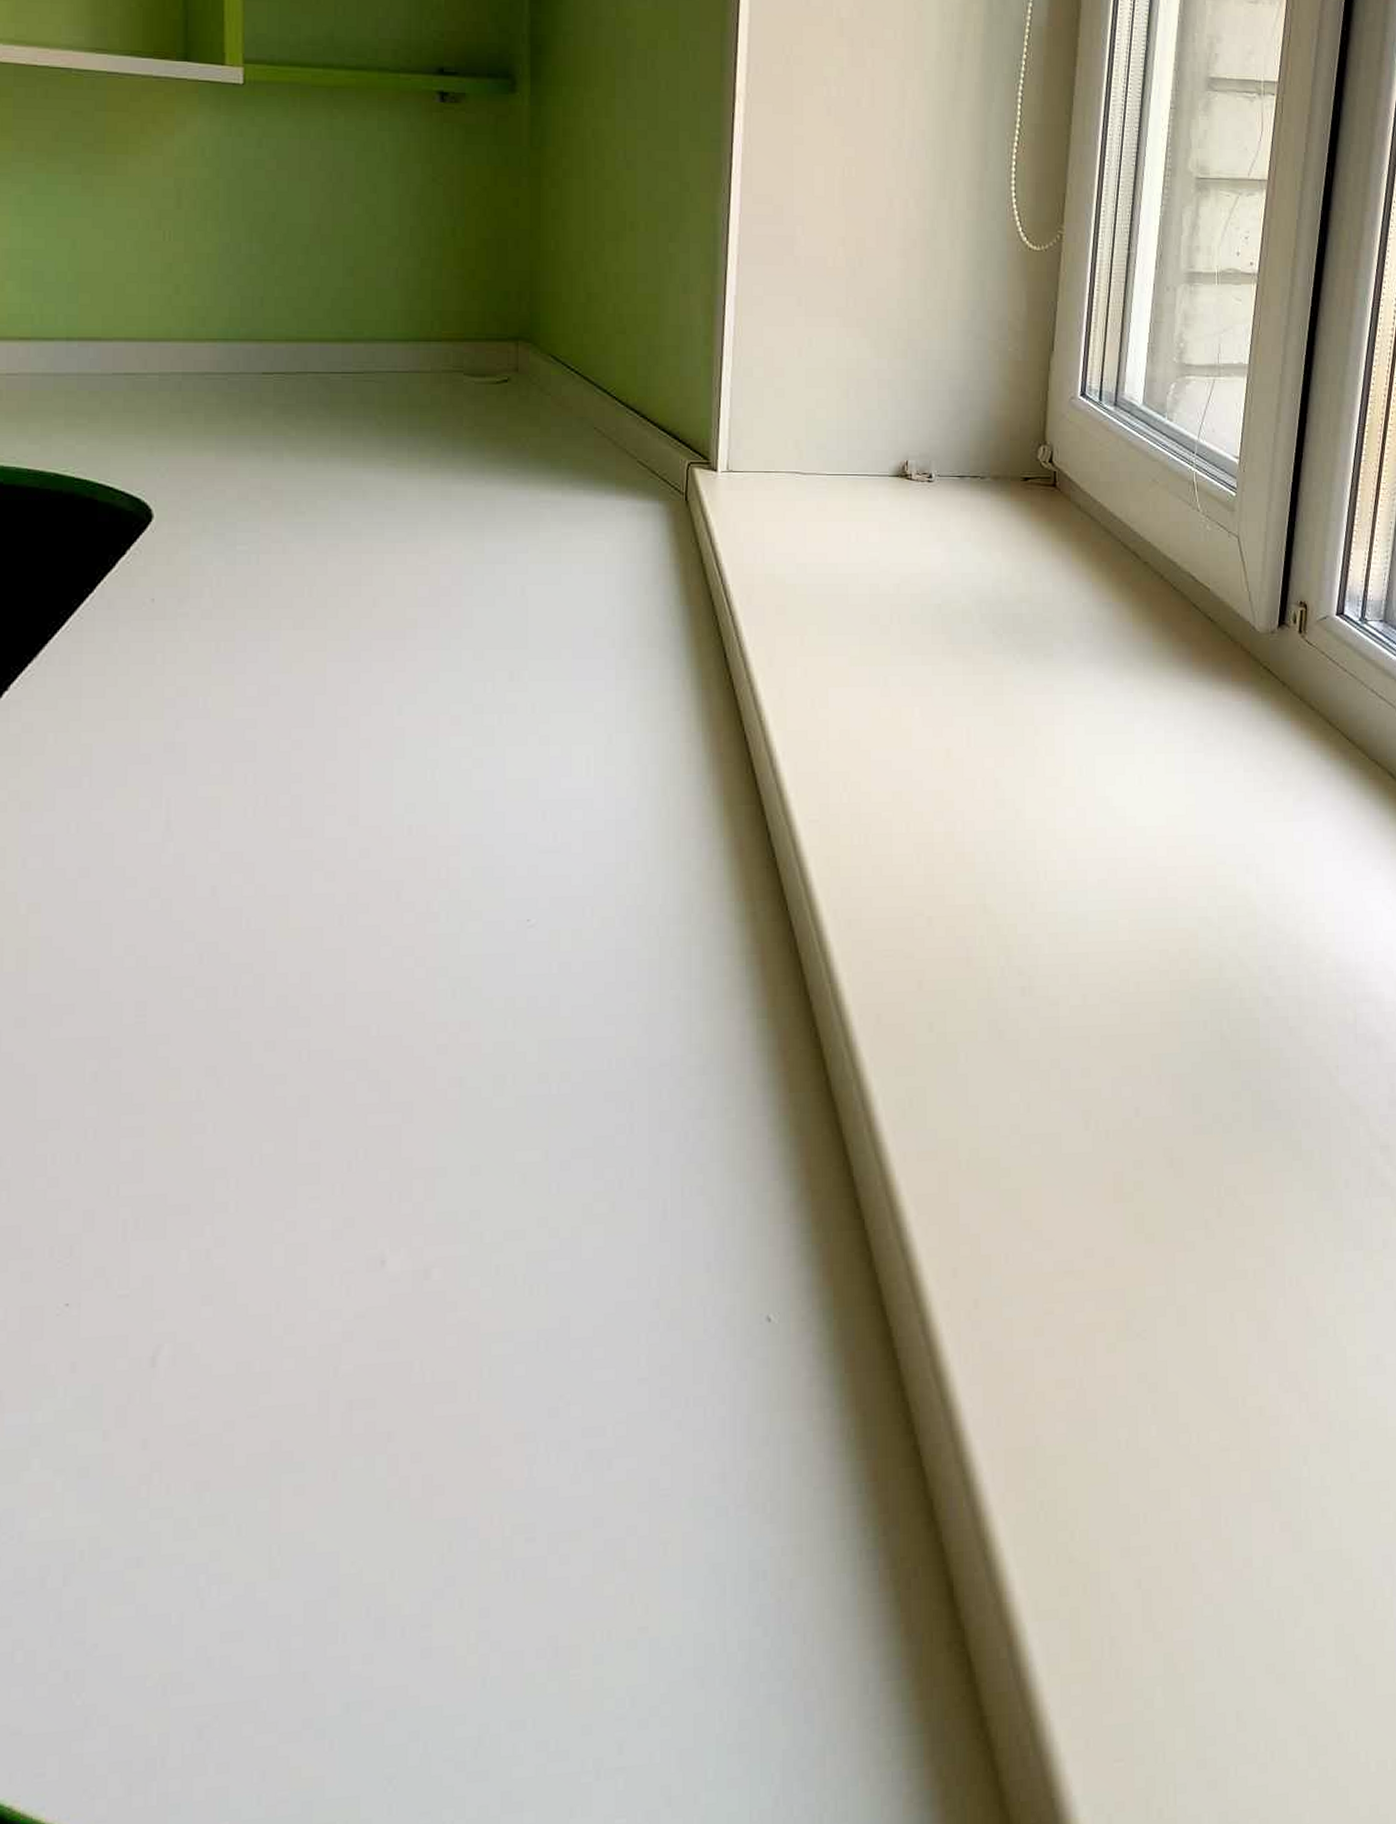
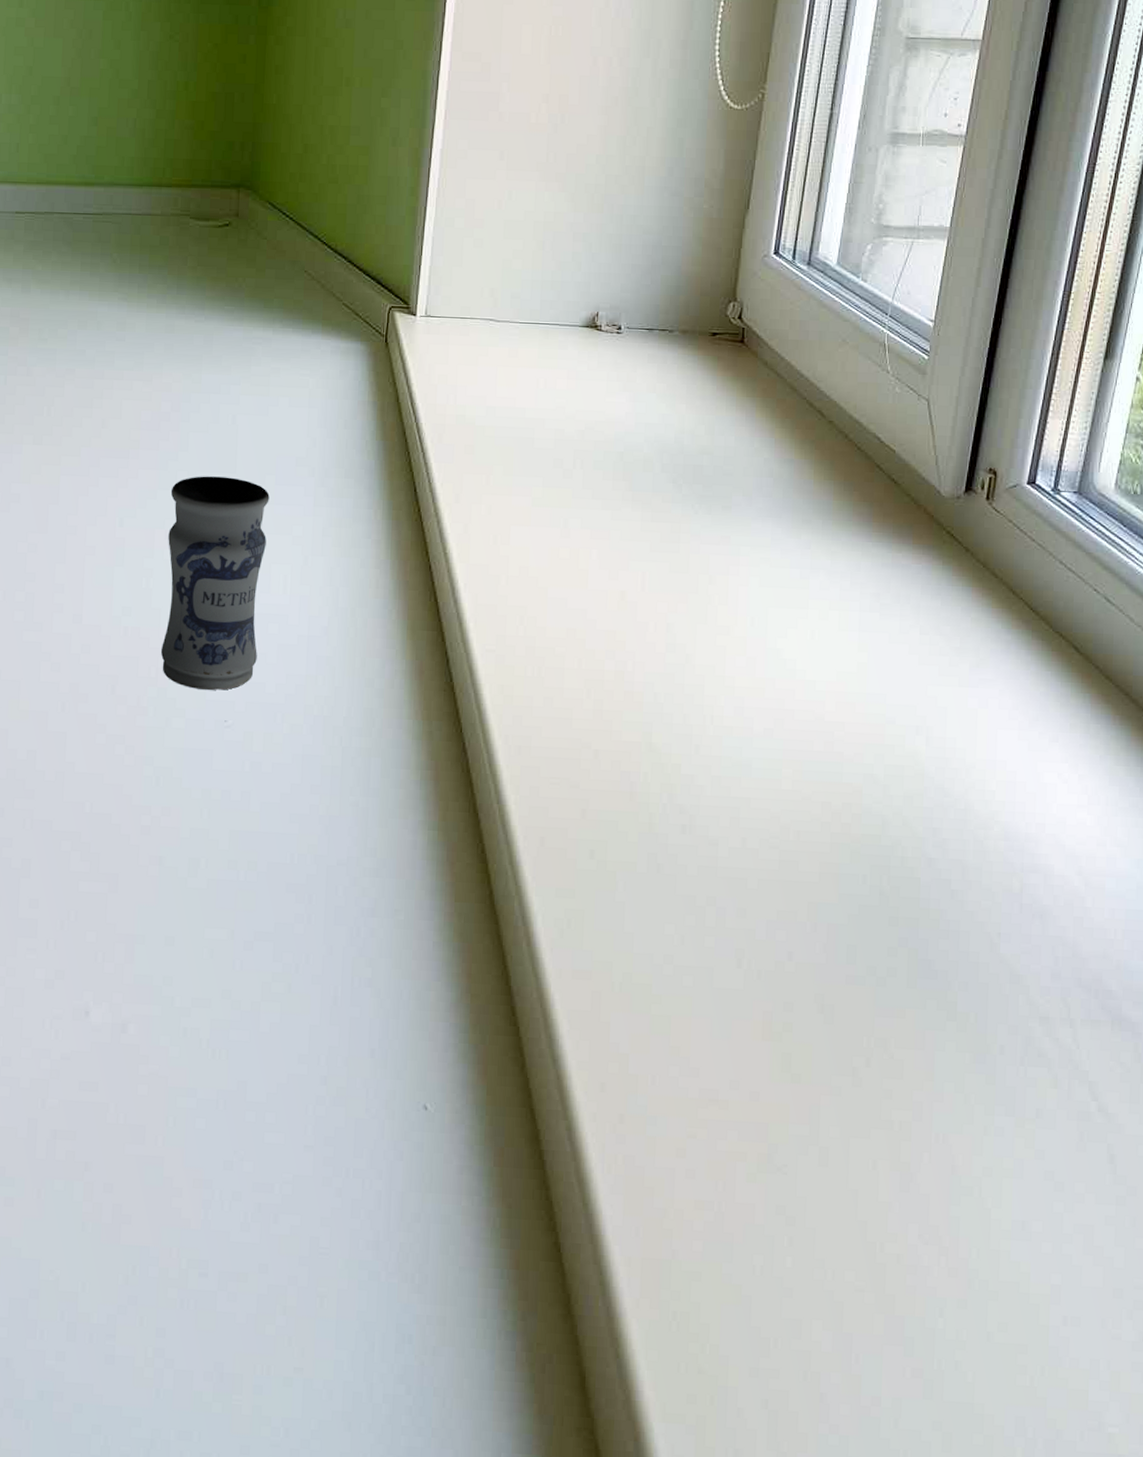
jar: none [451,653,566,888] -> present [160,476,270,690]

